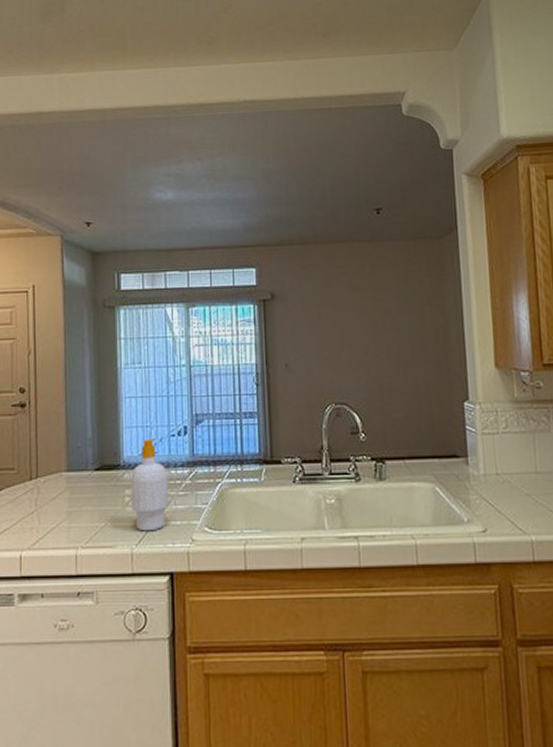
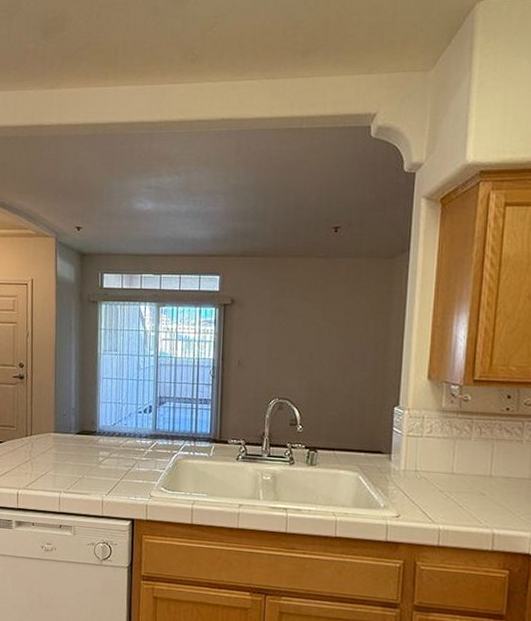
soap bottle: present [131,438,169,532] -> none [103,413,134,486]

